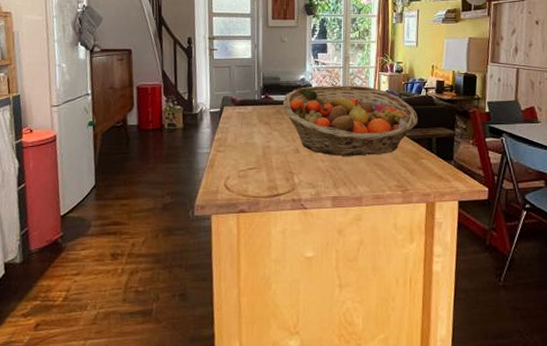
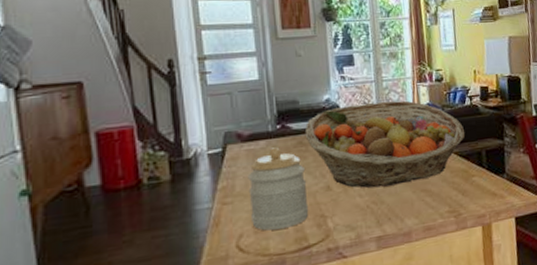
jar: none [236,113,281,177] -> present [247,147,309,231]

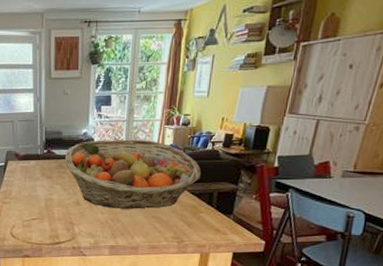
jar: present [247,147,309,231] -> none [21,167,63,227]

